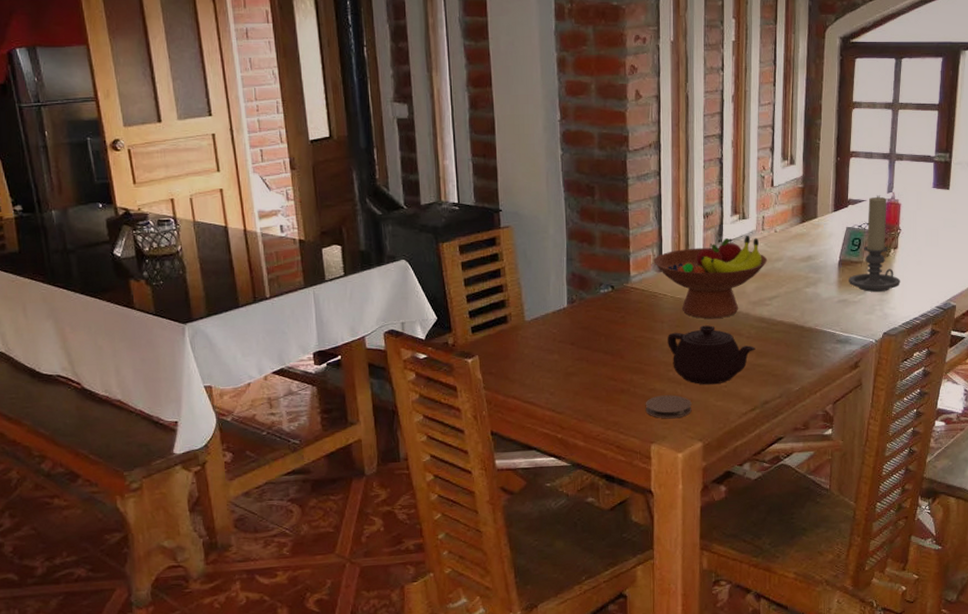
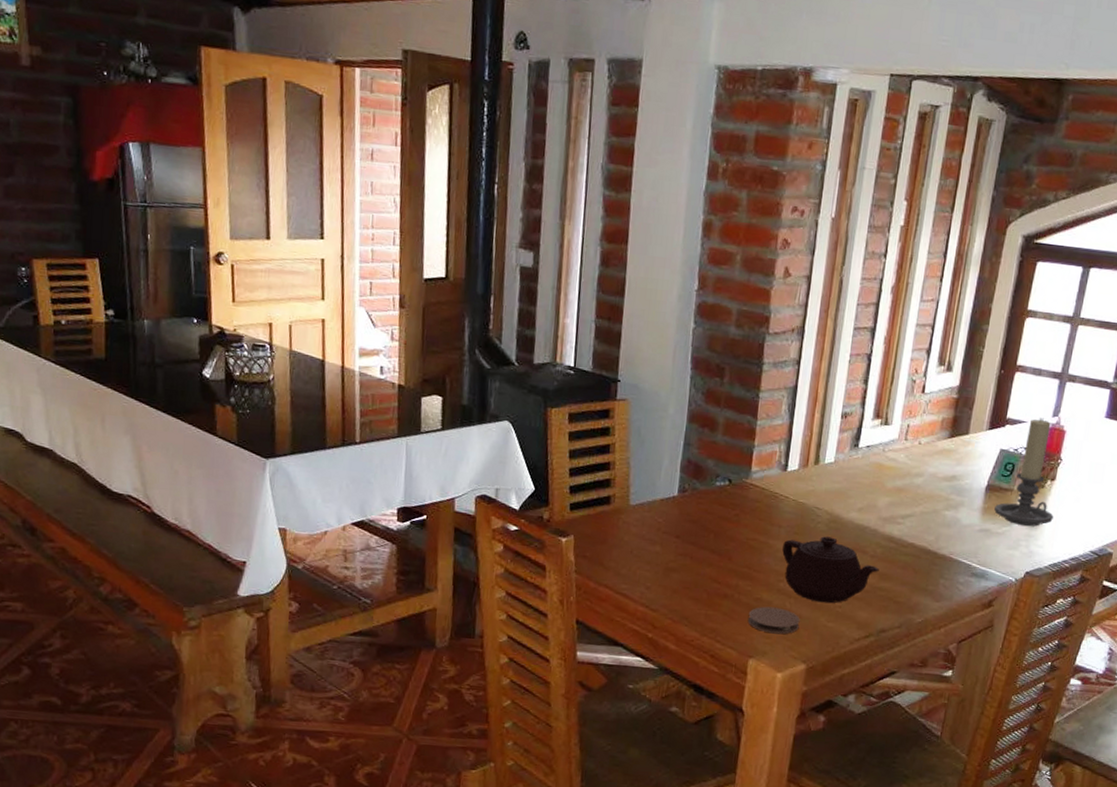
fruit bowl: present [653,236,768,319] -> none [779,443,907,531]

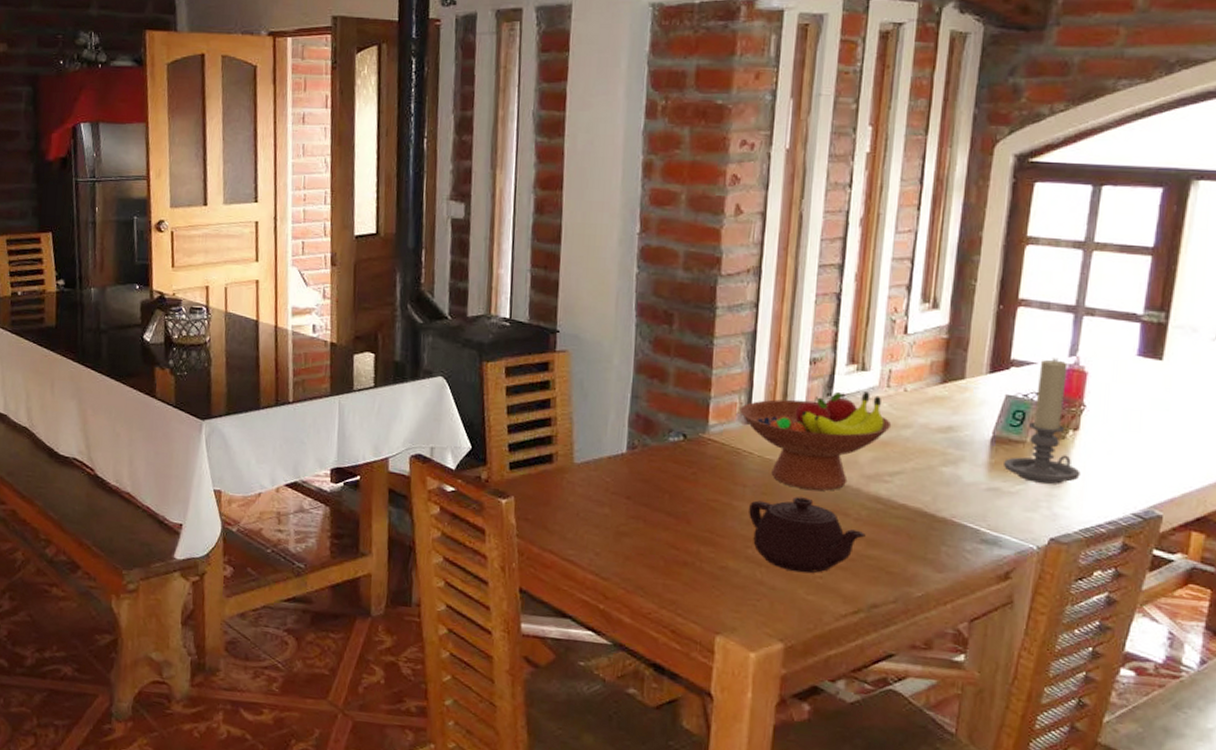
coaster: present [747,606,800,635] -> none [712,576,774,608]
fruit bowl: none [779,443,907,531] -> present [739,391,892,491]

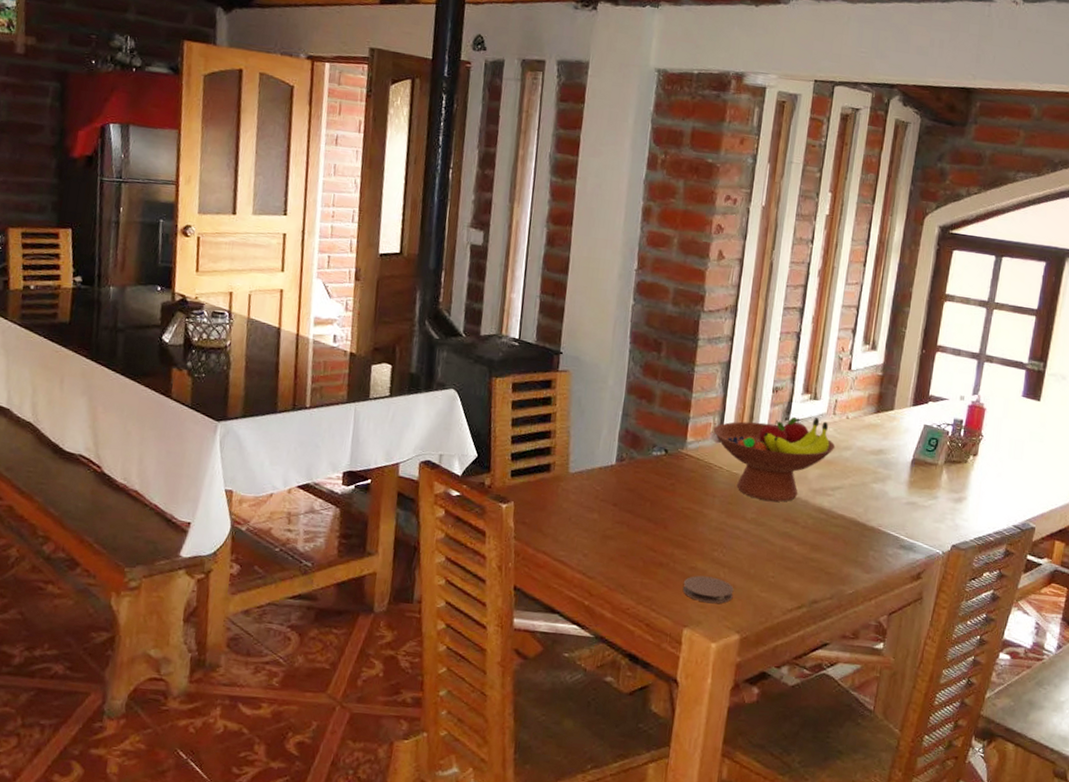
coaster: none [712,576,774,608] -> present [682,575,734,604]
teapot: present [749,497,866,574] -> none [716,506,811,574]
candle holder: present [1004,359,1080,484] -> none [920,397,977,500]

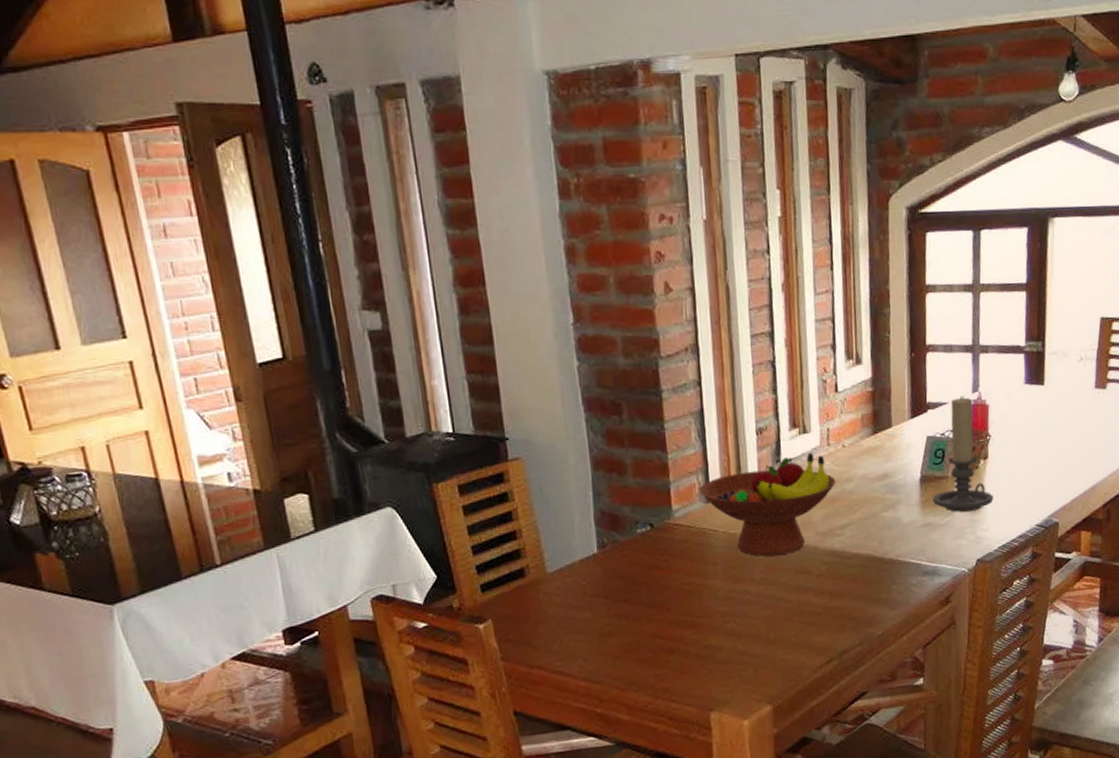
coaster: present [682,575,734,604] -> none [700,650,757,680]
candle holder: none [920,397,977,500] -> present [933,397,994,512]

